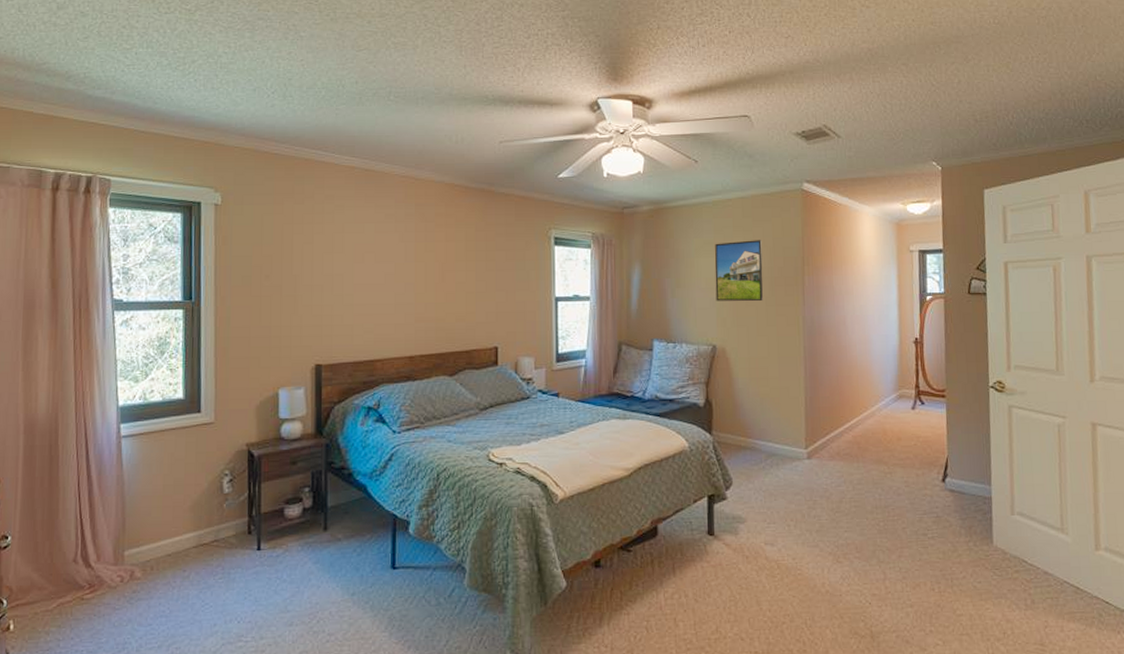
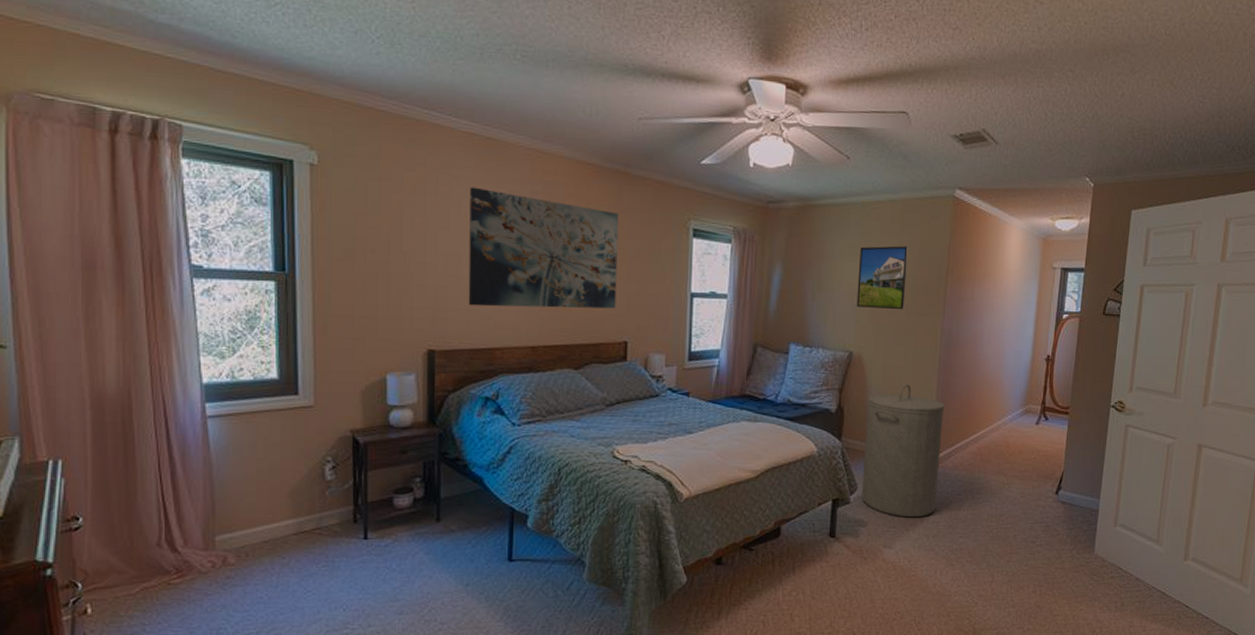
wall art: none [351,214,486,322] -> present [468,187,619,309]
laundry hamper: none [735,374,816,512] -> present [861,384,945,518]

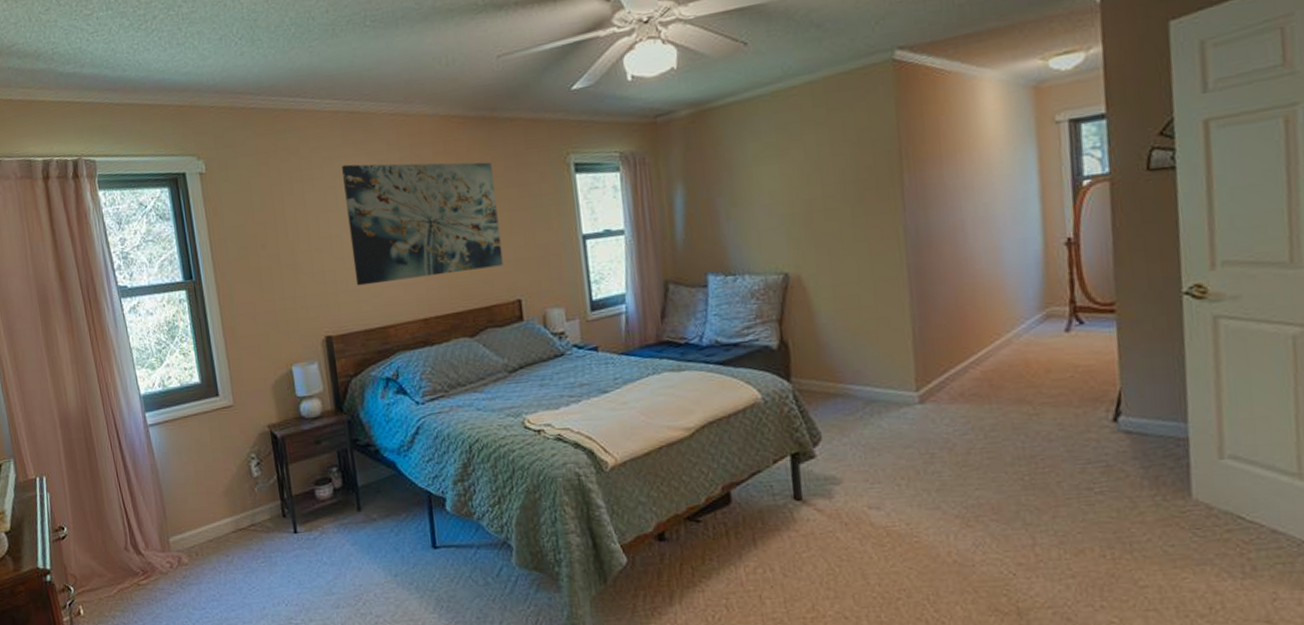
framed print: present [856,246,908,310] -> none [778,133,847,219]
laundry hamper: present [861,384,945,518] -> none [818,302,934,470]

